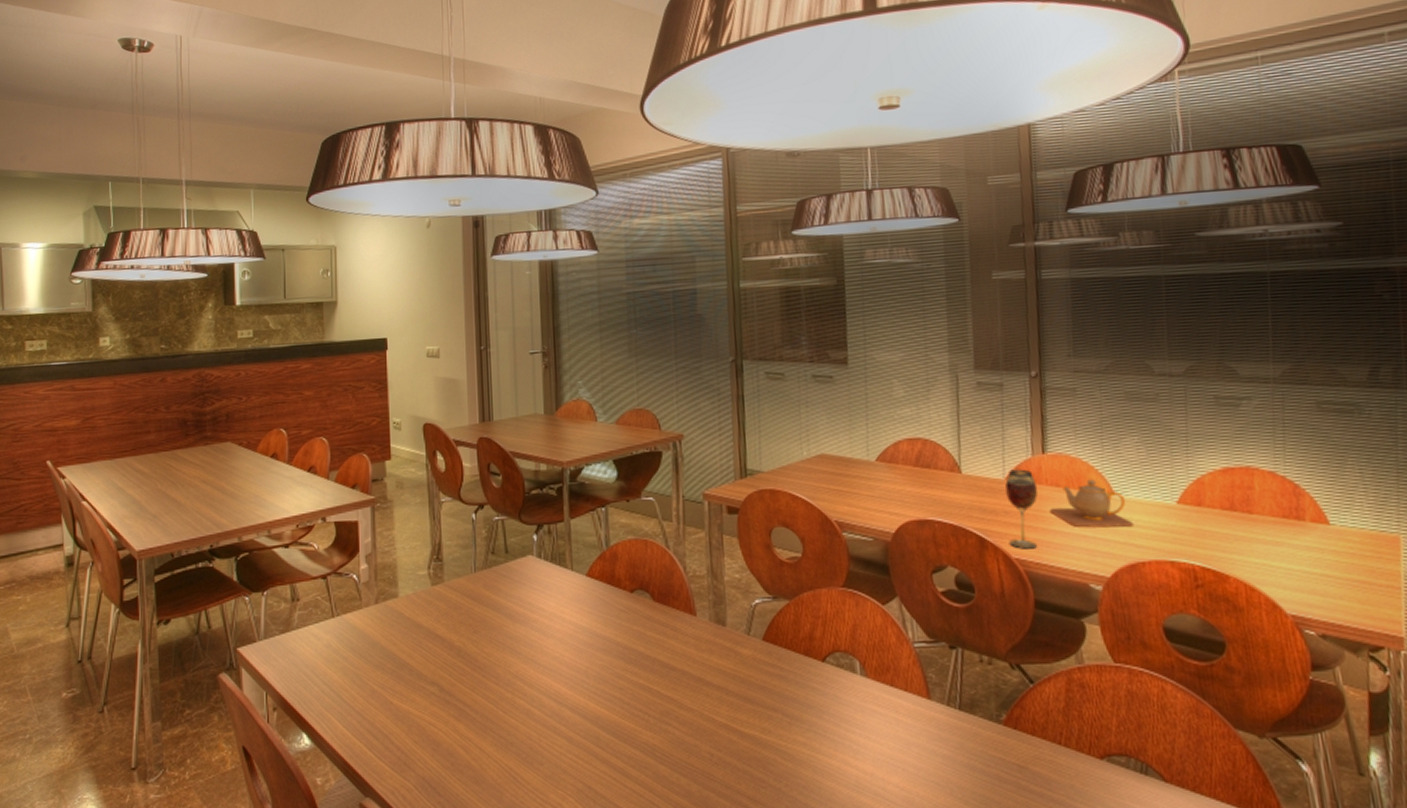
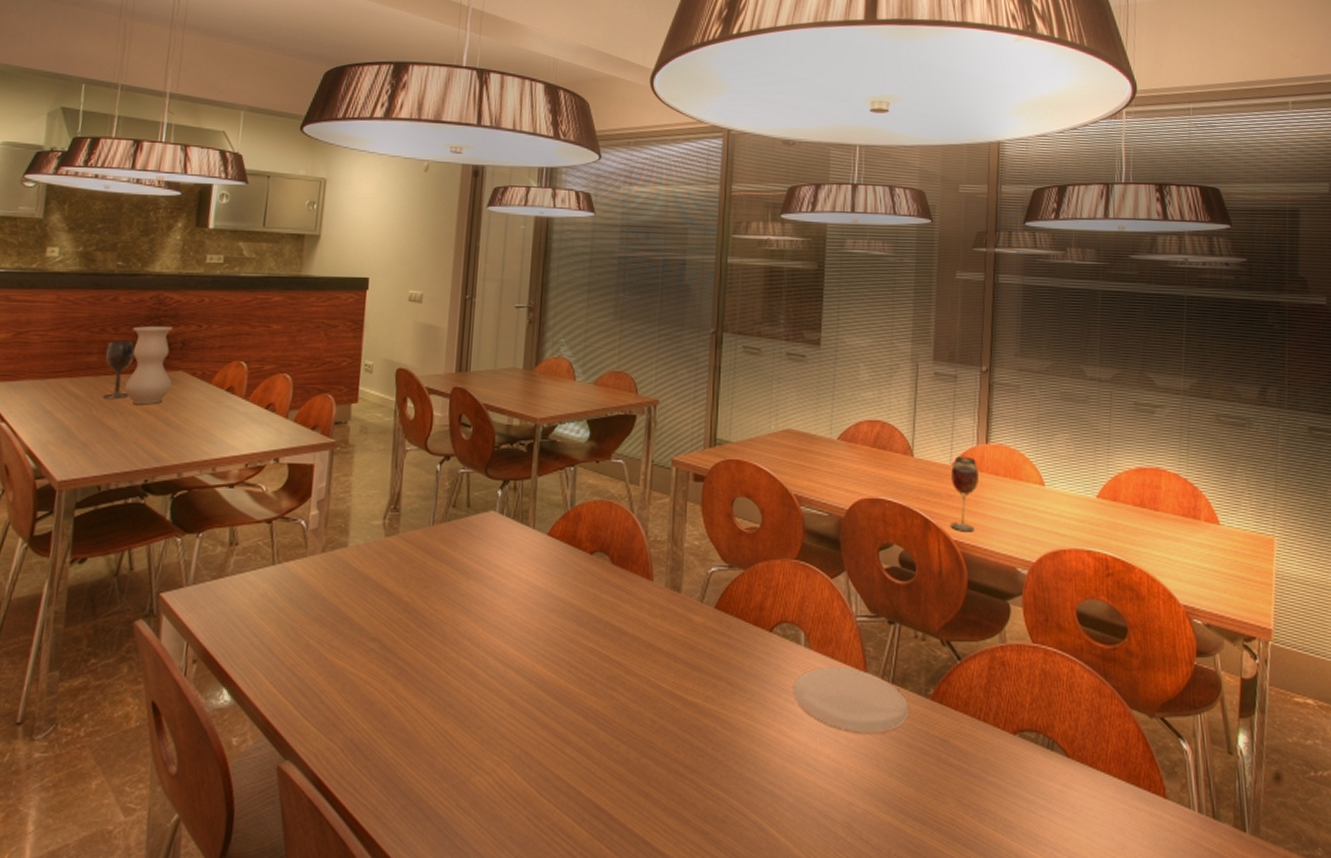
wine glass: none [161,418,187,474] -> present [103,341,135,400]
vase: none [182,402,223,477] -> present [124,326,173,405]
plate: none [852,695,981,763] -> present [793,667,909,735]
teapot: present [1049,479,1134,528] -> none [988,470,1059,518]

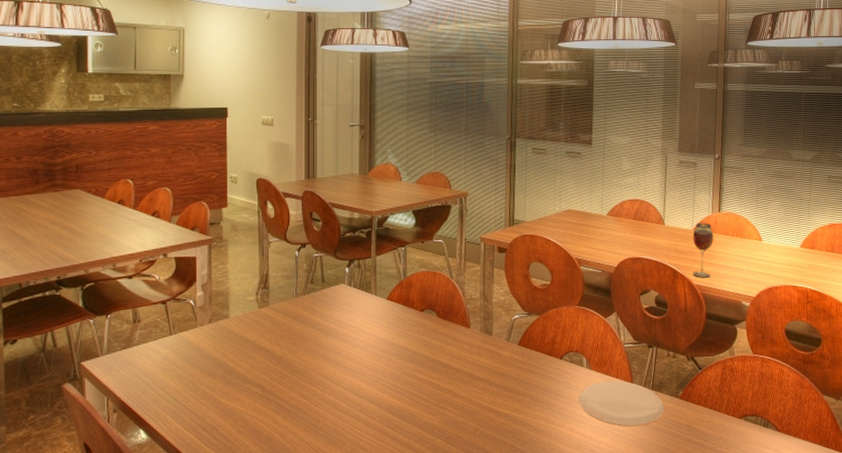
wine glass: present [103,341,135,400] -> none [12,168,37,215]
vase: present [124,326,173,405] -> none [31,155,72,218]

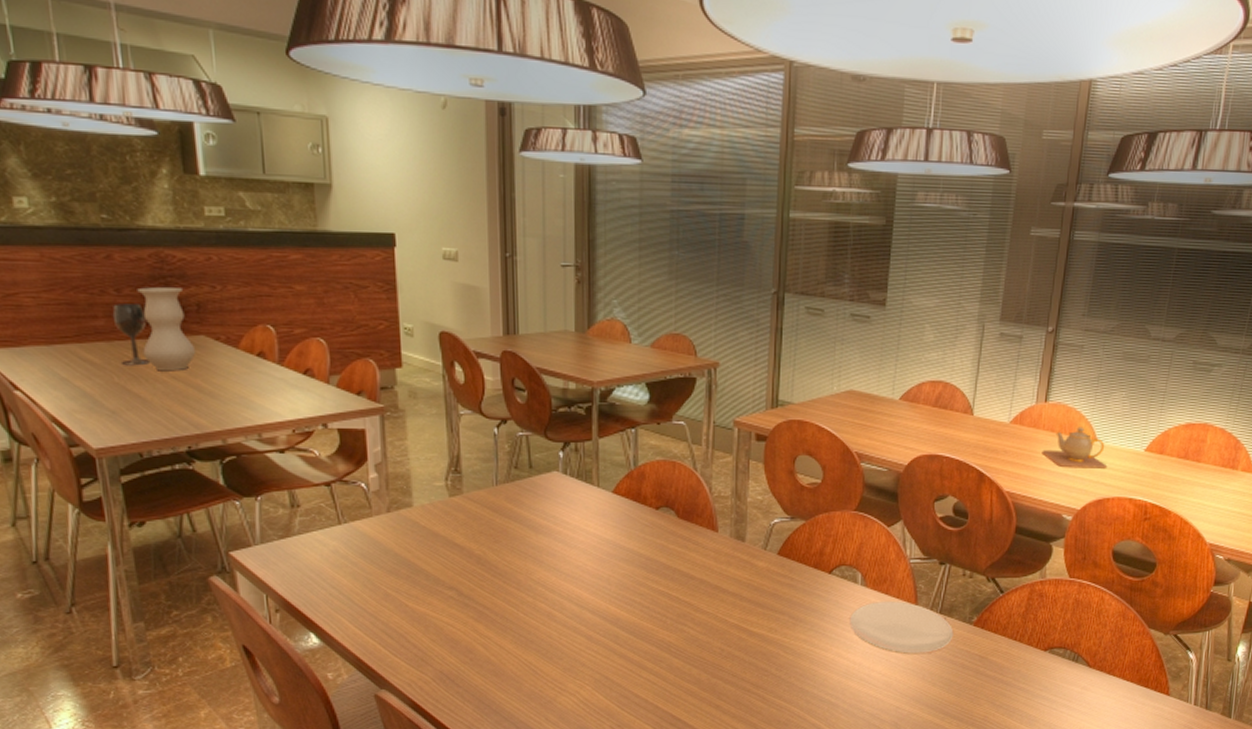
wine glass: none [12,168,37,215] -> present [112,303,151,366]
vase: none [31,155,72,218] -> present [137,287,197,372]
wineglass: present [692,222,714,278] -> none [1004,414,1036,484]
teapot: none [720,230,773,264] -> present [1042,427,1108,470]

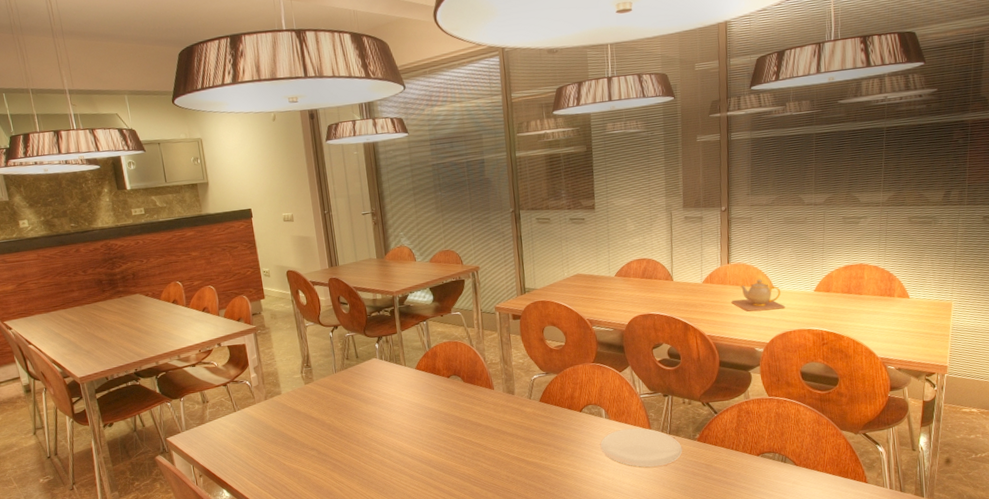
wine glass: present [112,303,151,366] -> none [82,279,108,320]
vase: present [137,287,197,372] -> none [96,265,135,321]

